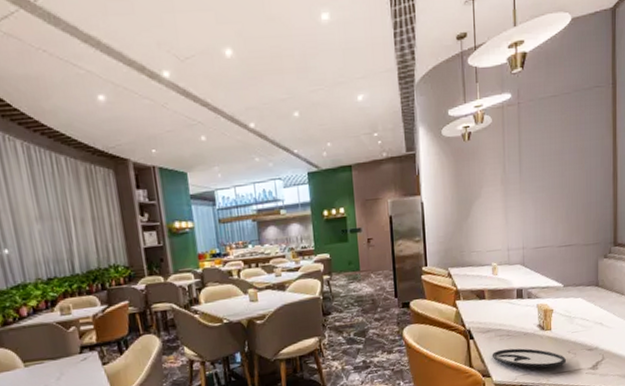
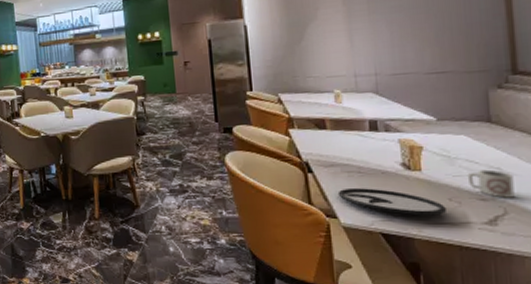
cup: none [581,325,609,347] -> present [467,169,515,198]

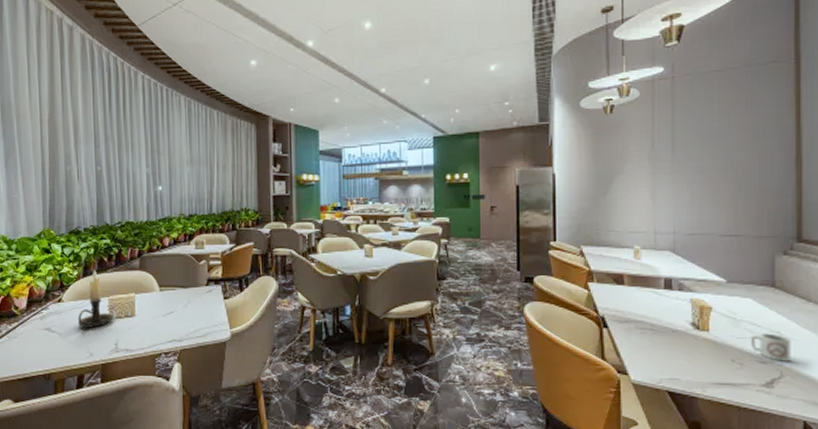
plate: present [337,188,448,216] -> none [630,346,730,376]

